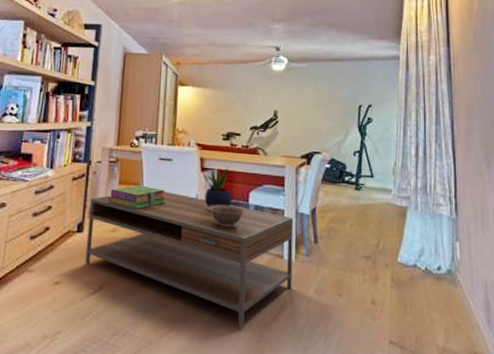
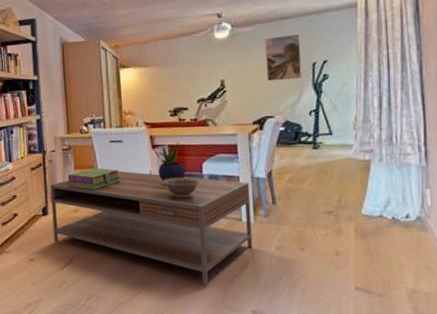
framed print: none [317,75,349,119] -> present [265,34,302,81]

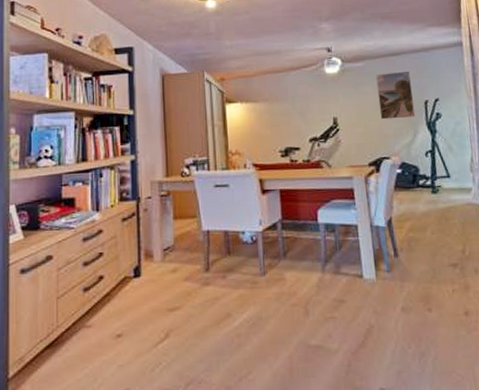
coffee table: present [50,170,253,286] -> none [145,220,376,360]
stack of books: present [67,168,121,190] -> none [164,217,227,245]
potted plant: present [152,140,186,181] -> none [262,184,300,232]
decorative bowl: present [162,177,201,198] -> none [274,227,316,252]

